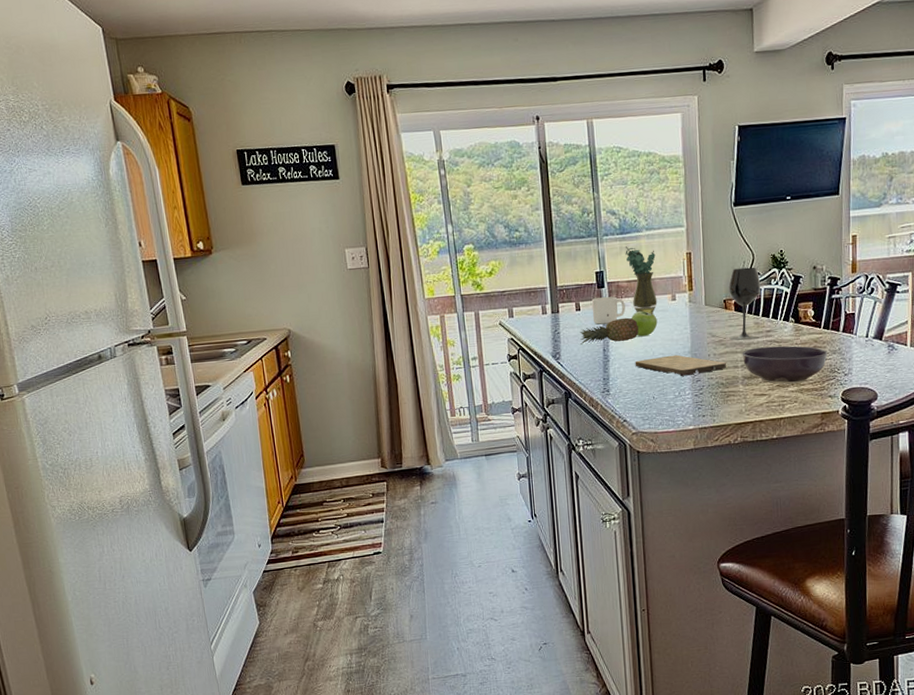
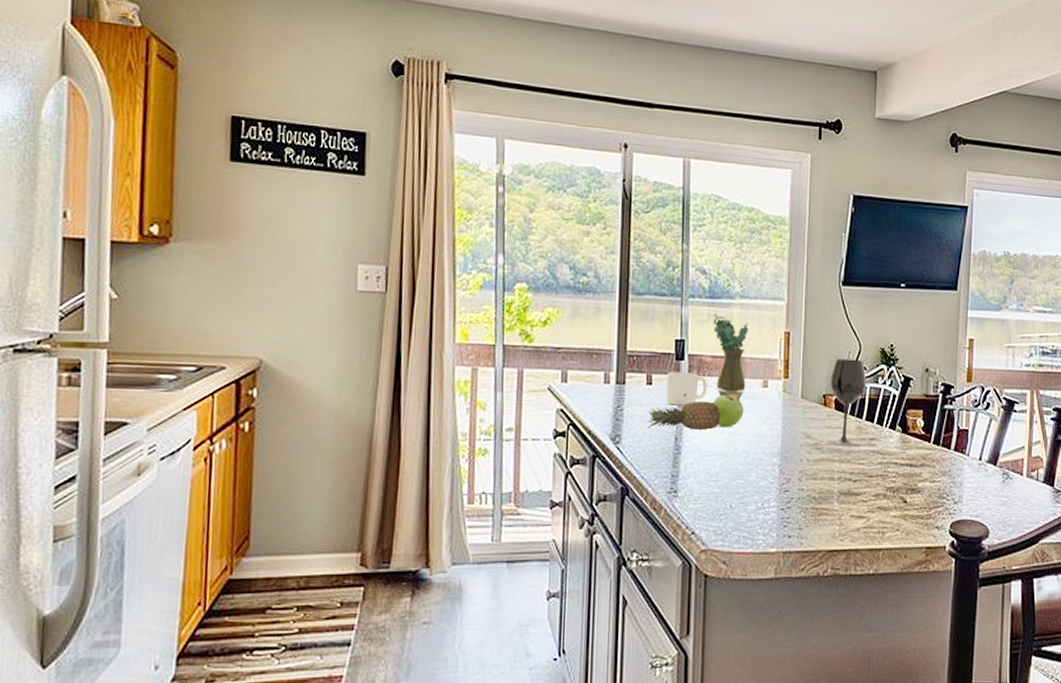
cutting board: present [635,354,726,376] -> none [712,455,821,483]
bowl: present [742,345,828,385] -> none [839,457,936,507]

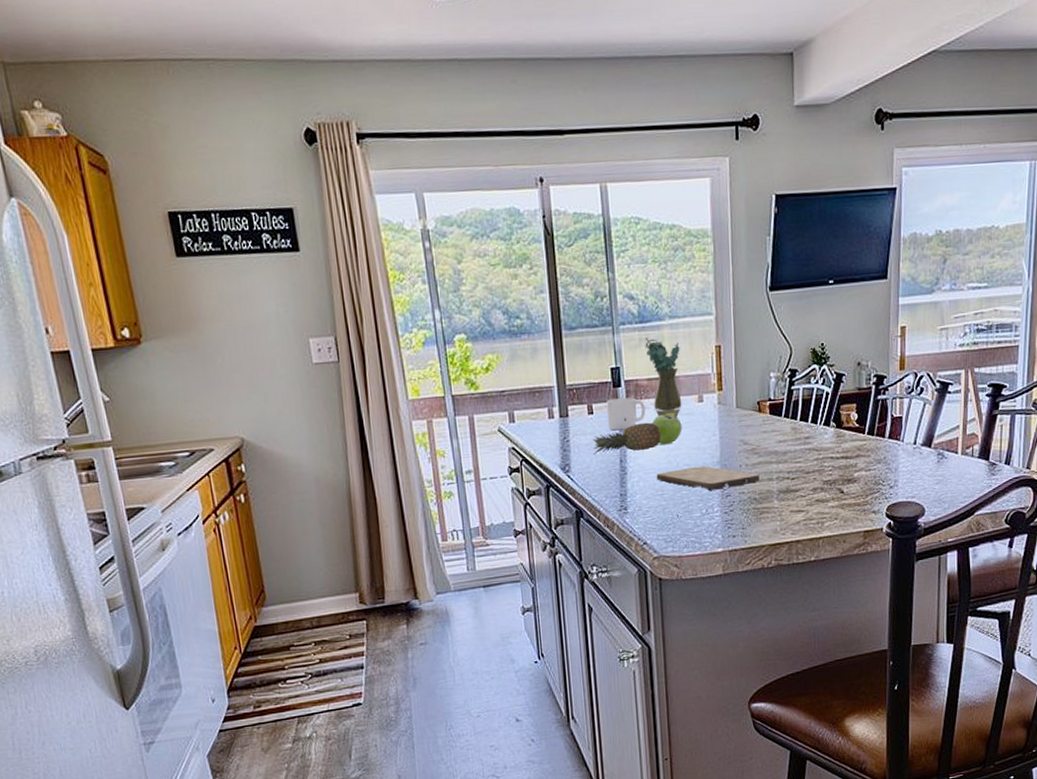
cutting board: none [712,455,821,483] -> present [656,465,760,491]
wineglass: present [826,358,867,448] -> none [763,363,799,449]

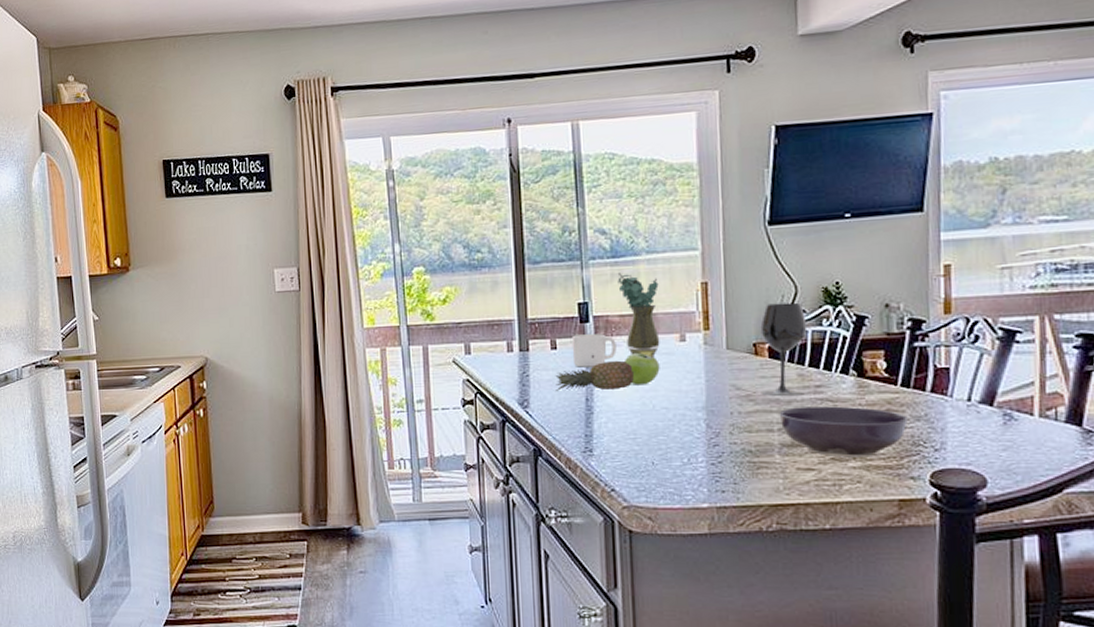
cutting board: present [656,465,760,491] -> none [628,410,756,438]
wineglass: none [763,363,799,449] -> present [760,302,808,397]
bowl: none [777,454,872,499] -> present [779,406,908,458]

